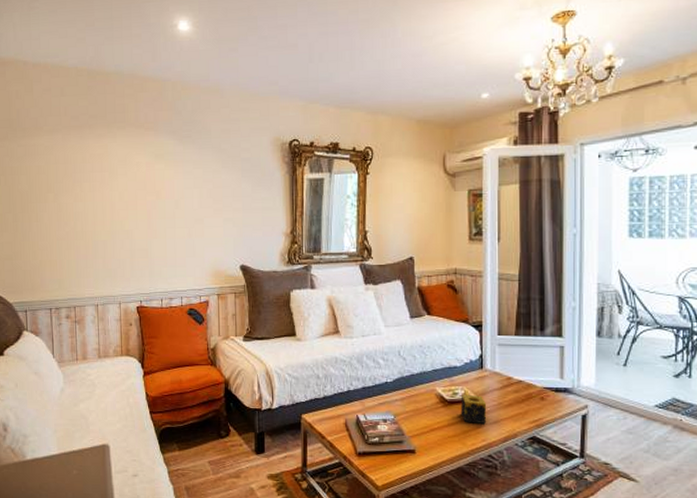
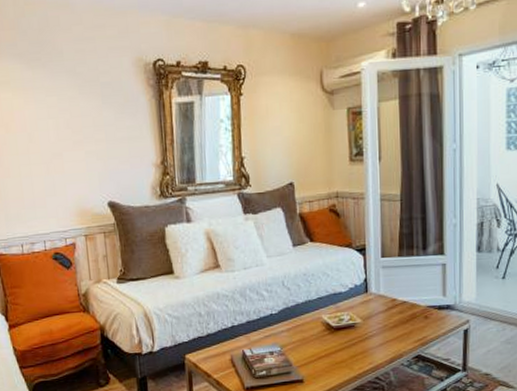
candle: present [460,394,487,424] -> none [347,319,373,348]

